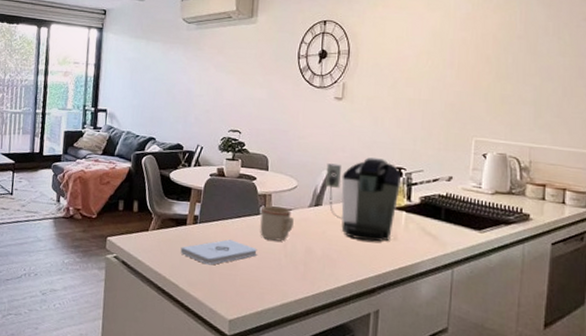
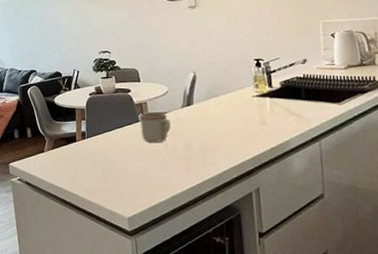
notepad: present [180,239,257,265] -> none [75,148,143,173]
coffee maker: present [325,157,401,242] -> none [191,54,261,129]

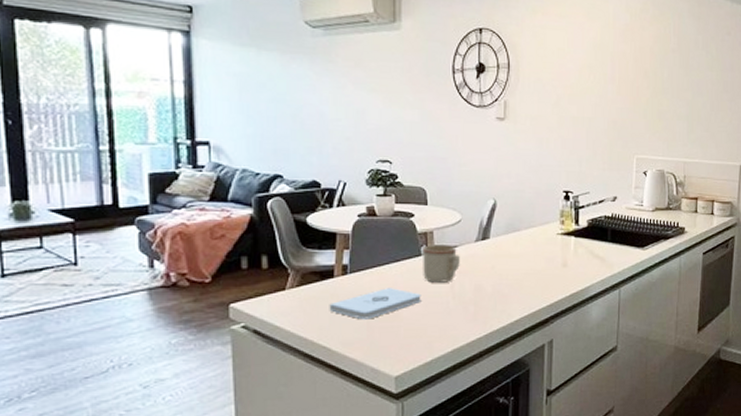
notepad: none [75,148,143,173] -> present [329,288,421,320]

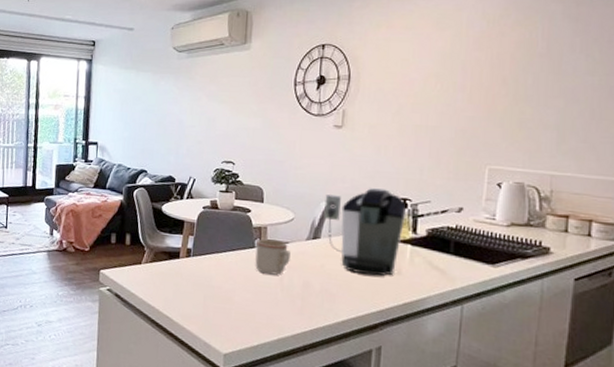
notepad: present [329,288,421,320] -> none [173,273,252,299]
coffee maker: none [492,182,568,271] -> present [324,188,406,276]

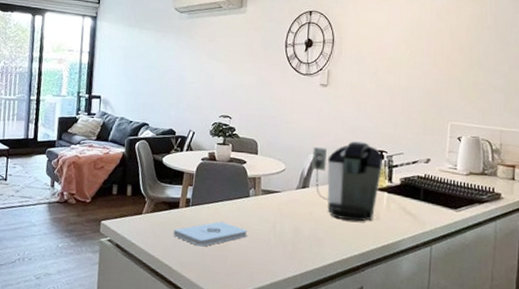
notepad: none [173,273,252,299] -> present [173,221,247,247]
mug: present [255,239,291,275] -> none [250,188,282,223]

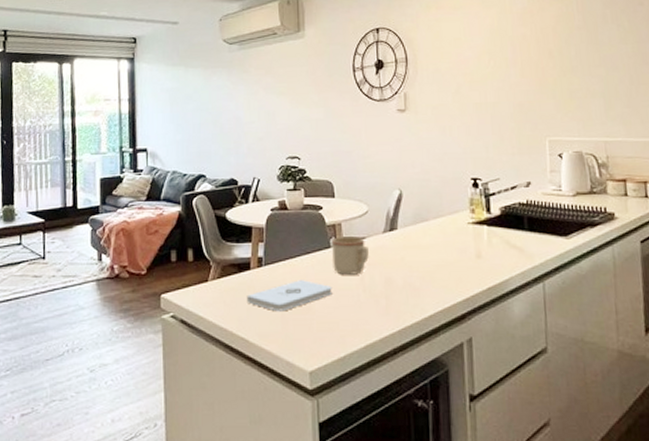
mug: none [250,188,282,223] -> present [332,236,369,275]
coffee maker: present [312,141,382,222] -> none [397,171,478,263]

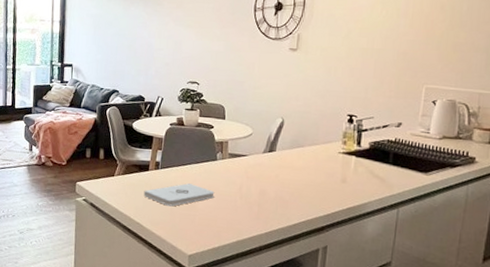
mug: present [332,236,369,275] -> none [217,152,249,185]

